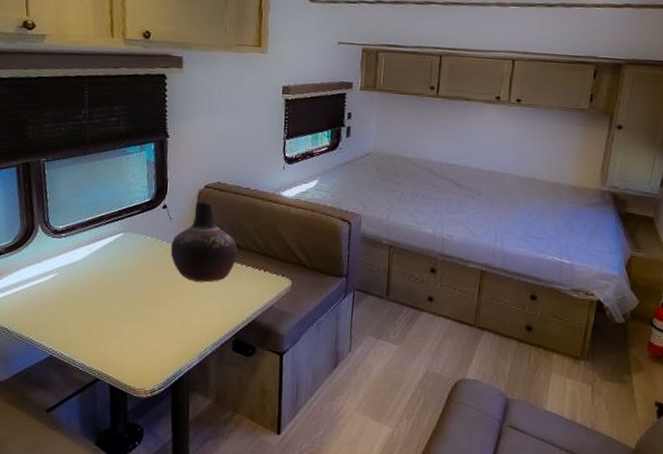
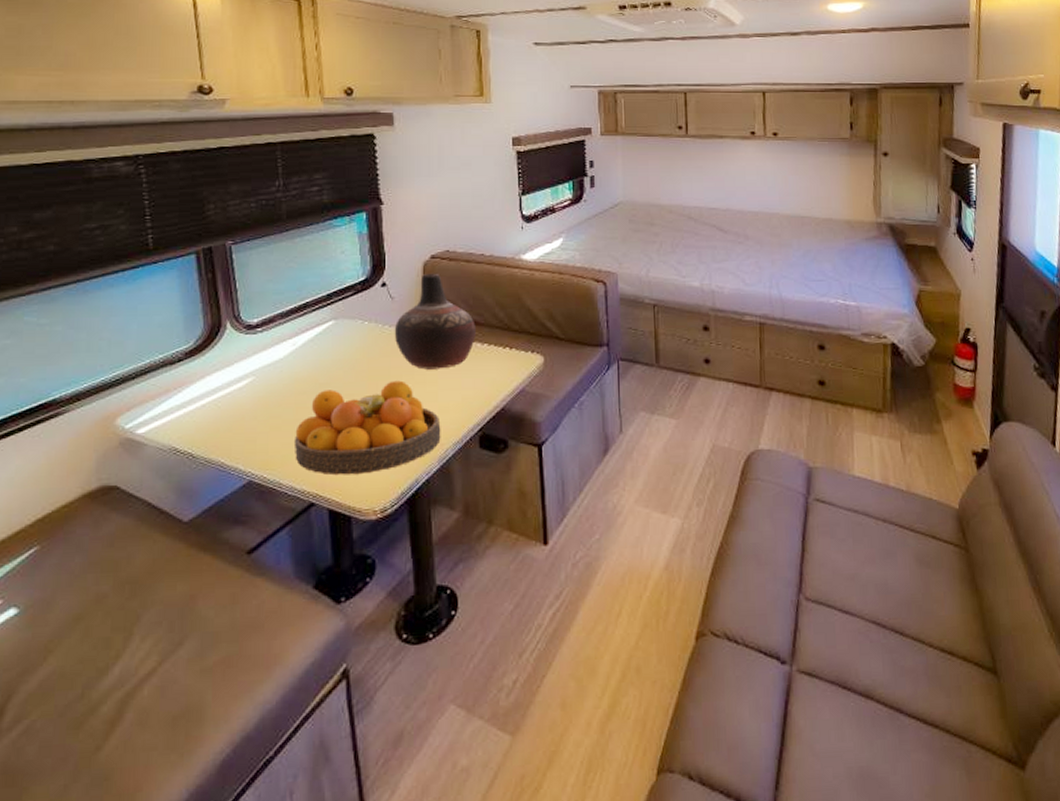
fruit bowl: none [86,288,203,361] -> present [295,380,441,476]

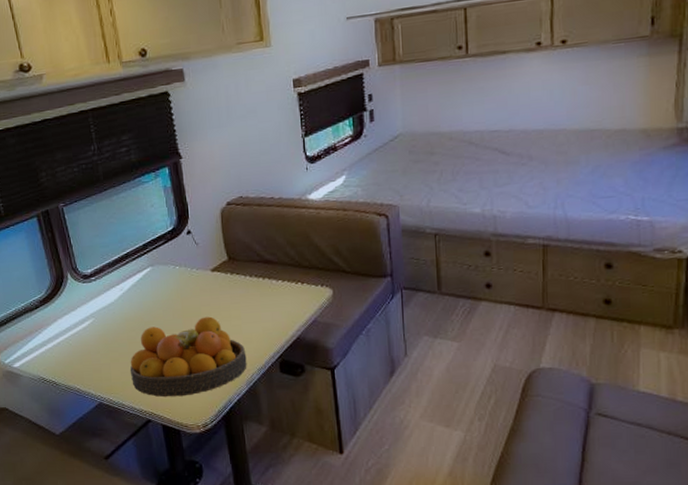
vase: present [394,273,476,370] -> none [201,218,271,306]

